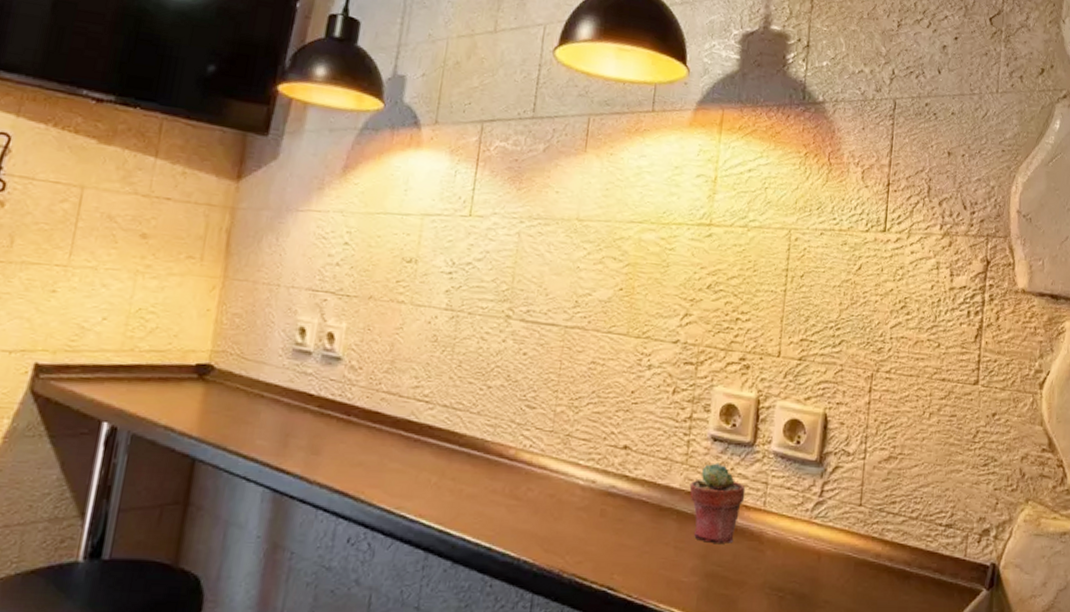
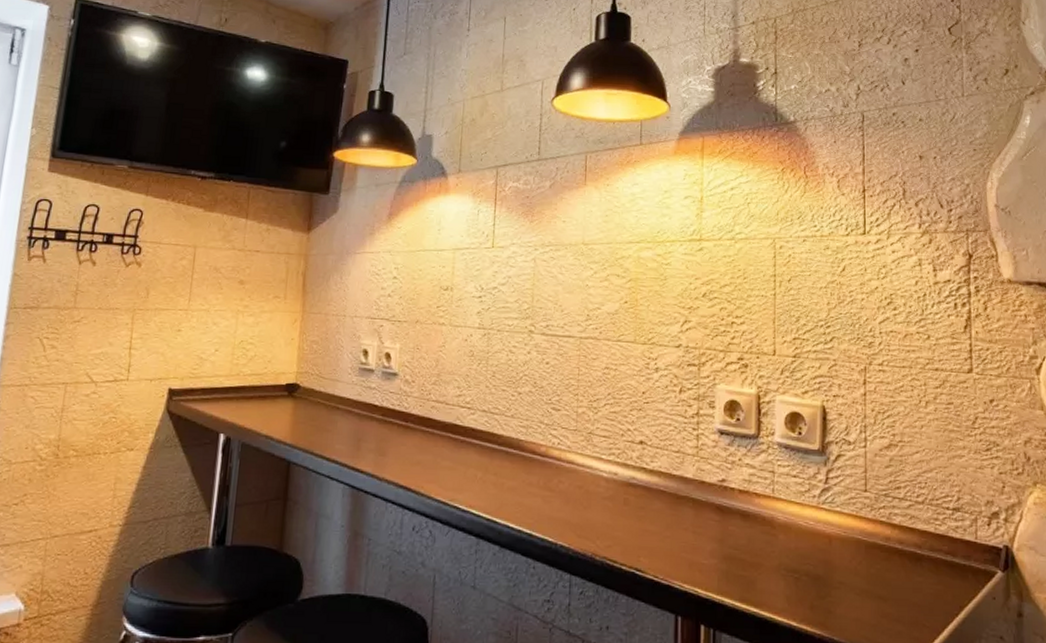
potted succulent: present [689,463,746,544] -> none [702,454,754,528]

